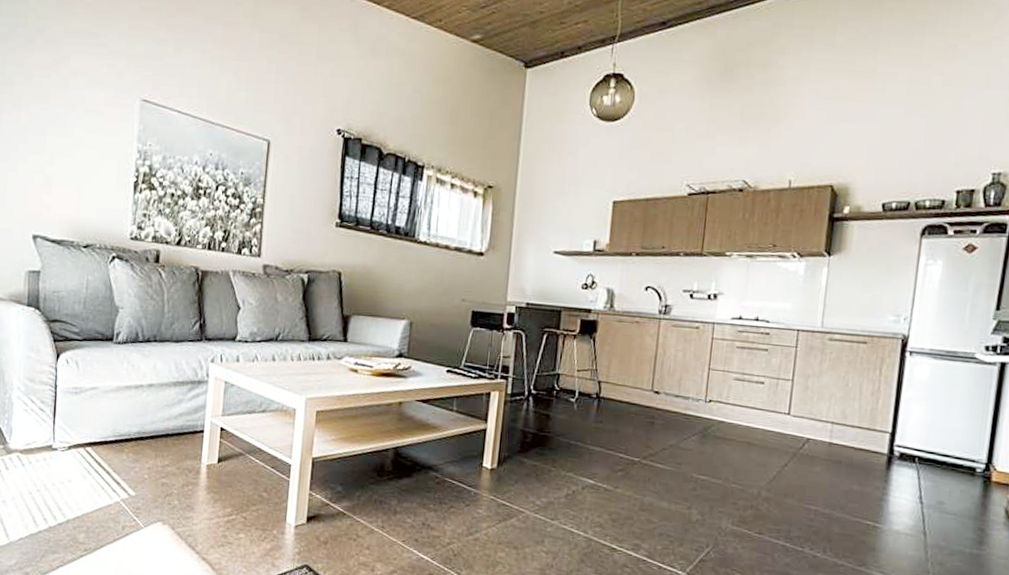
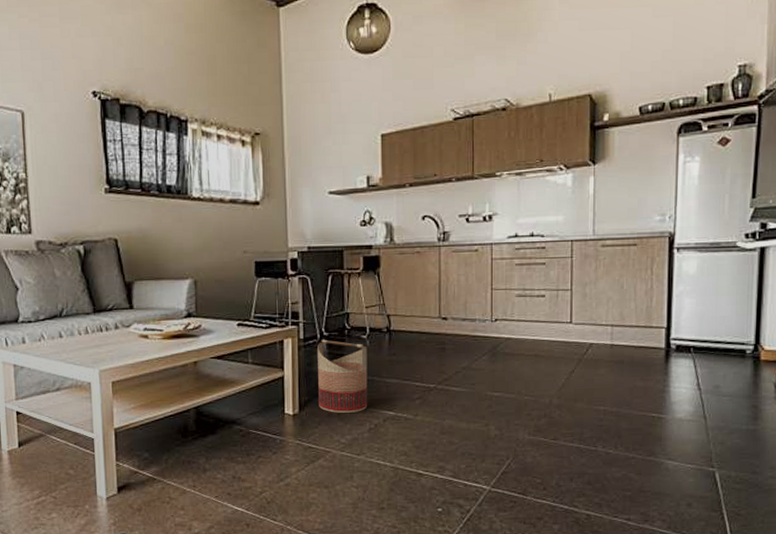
basket: none [518,397,574,476] -> present [317,339,368,413]

